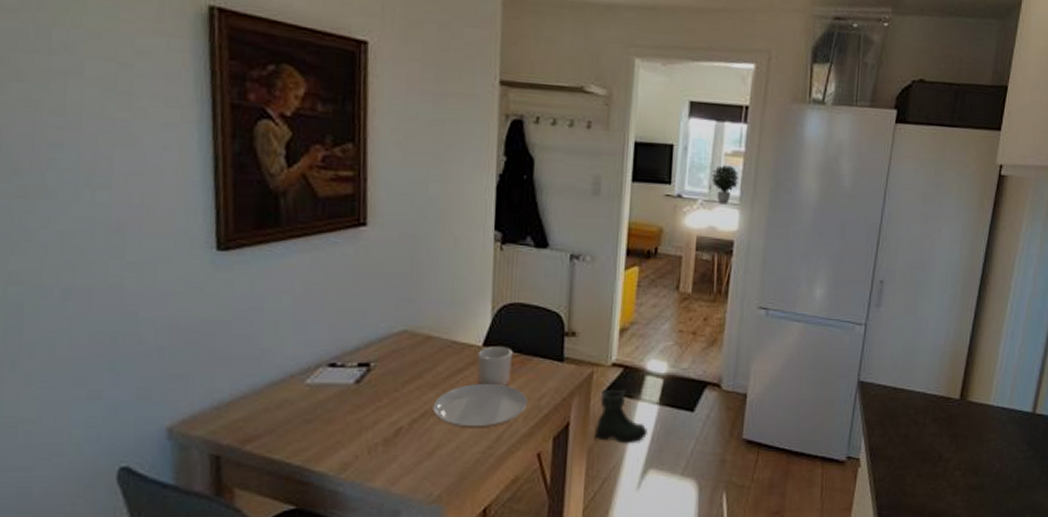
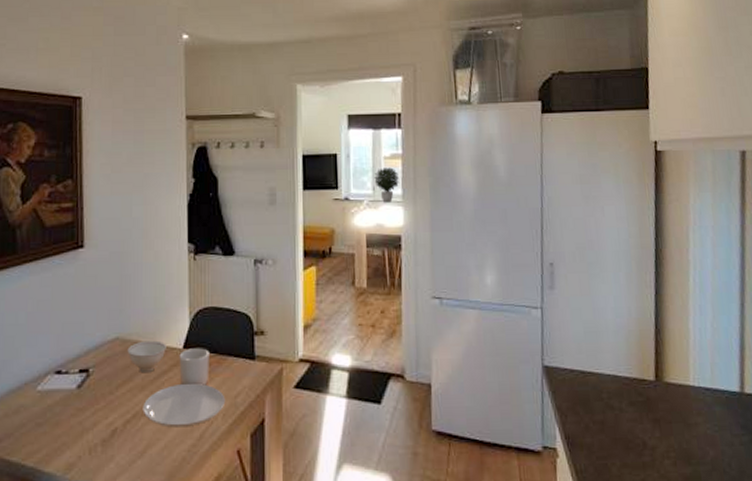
bowl: none [417,335,463,369] -> present [127,340,166,372]
boot: present [595,390,647,442] -> none [288,385,338,437]

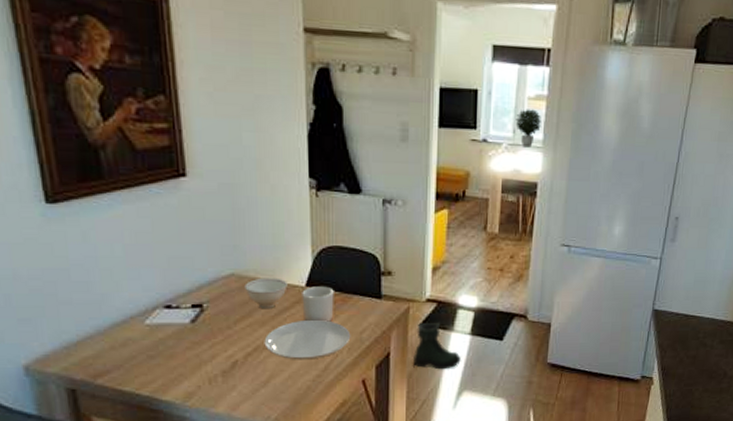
boot: none [288,385,338,437] -> present [413,323,461,369]

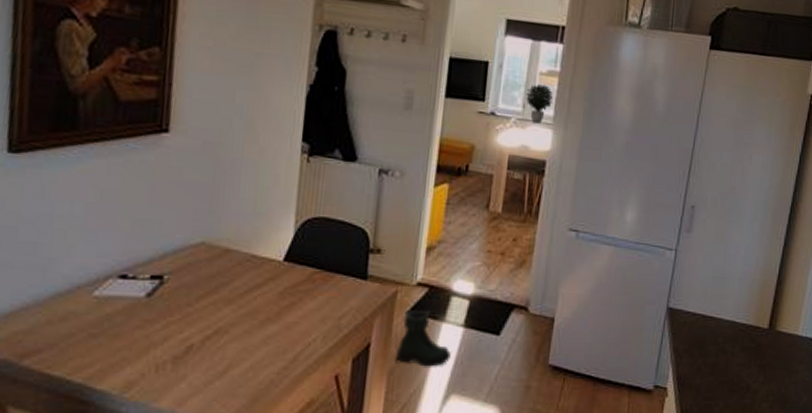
bowl: present [245,278,288,308] -> none [214,248,264,284]
plate: present [264,319,351,360] -> none [227,299,328,348]
mug: present [302,286,334,322] -> none [275,261,315,304]

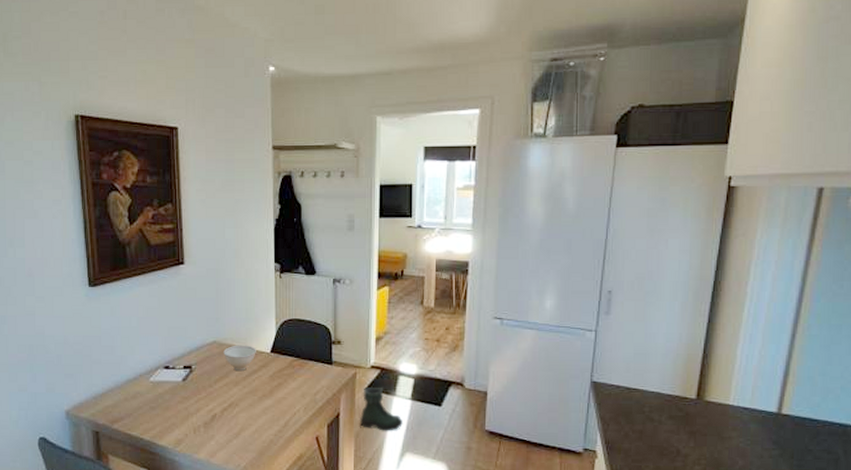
bowl: none [214,248,264,284] -> present [223,345,256,371]
potted plant: present [526,84,553,124] -> none [446,198,471,231]

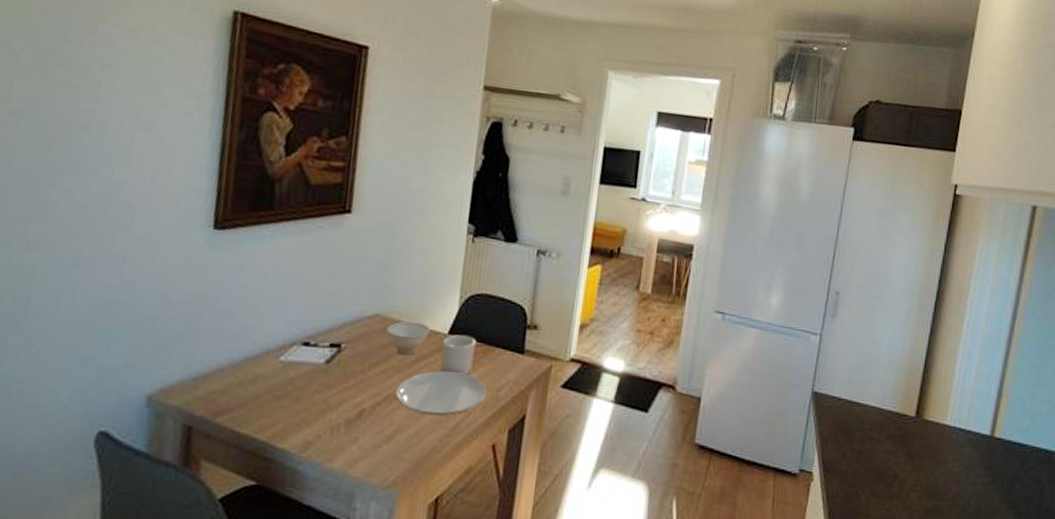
plate: none [237,381,307,416] -> present [395,370,488,416]
mug: none [267,353,293,384] -> present [440,334,477,375]
boot: present [360,387,403,430] -> none [549,385,601,440]

